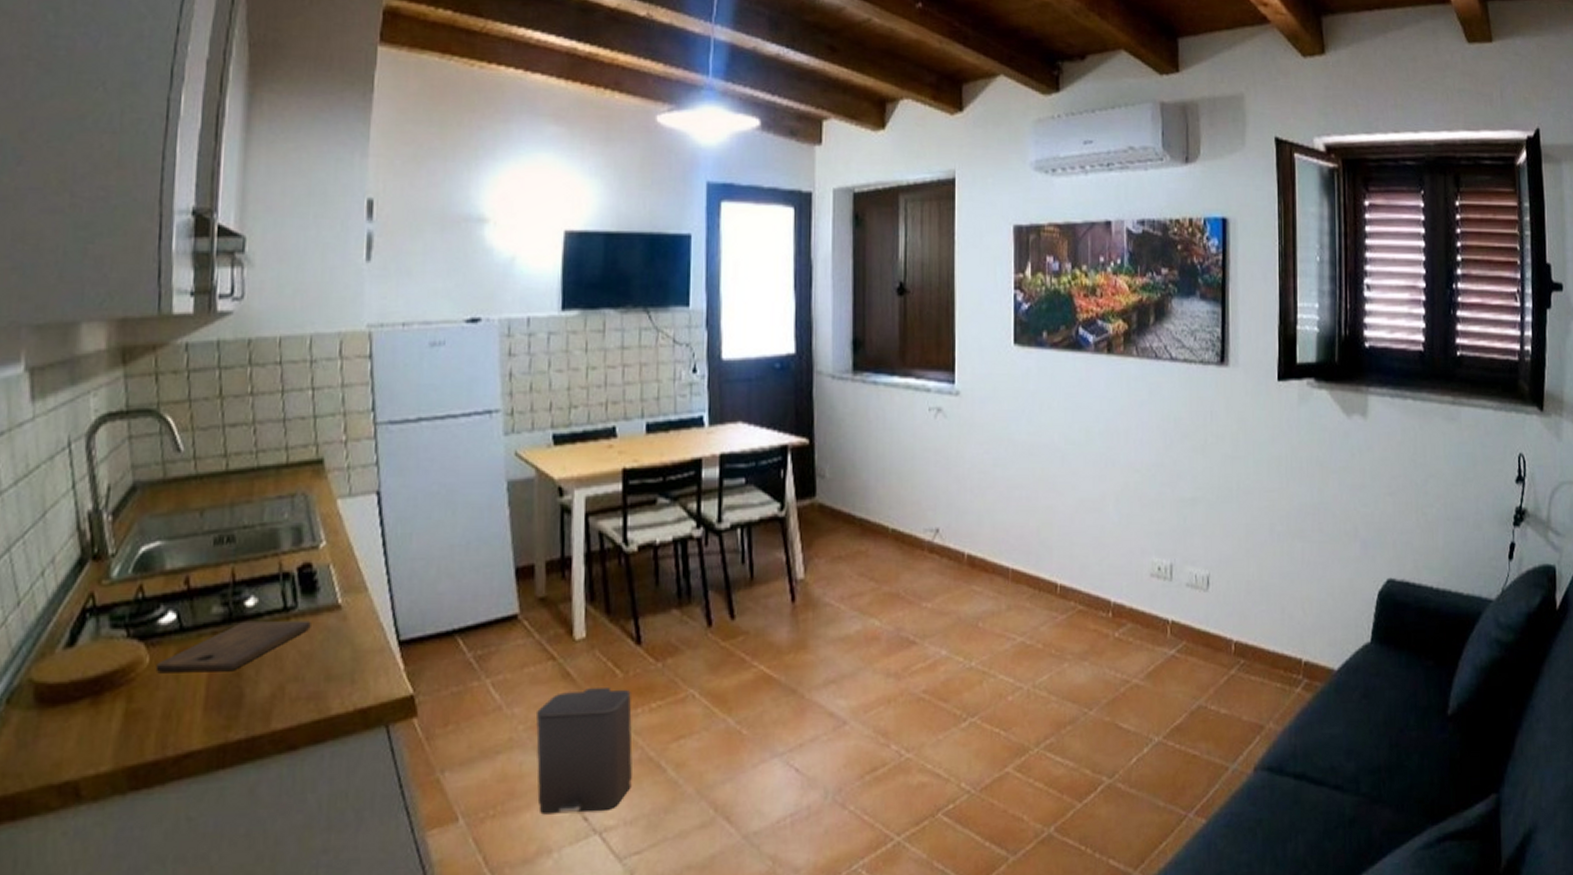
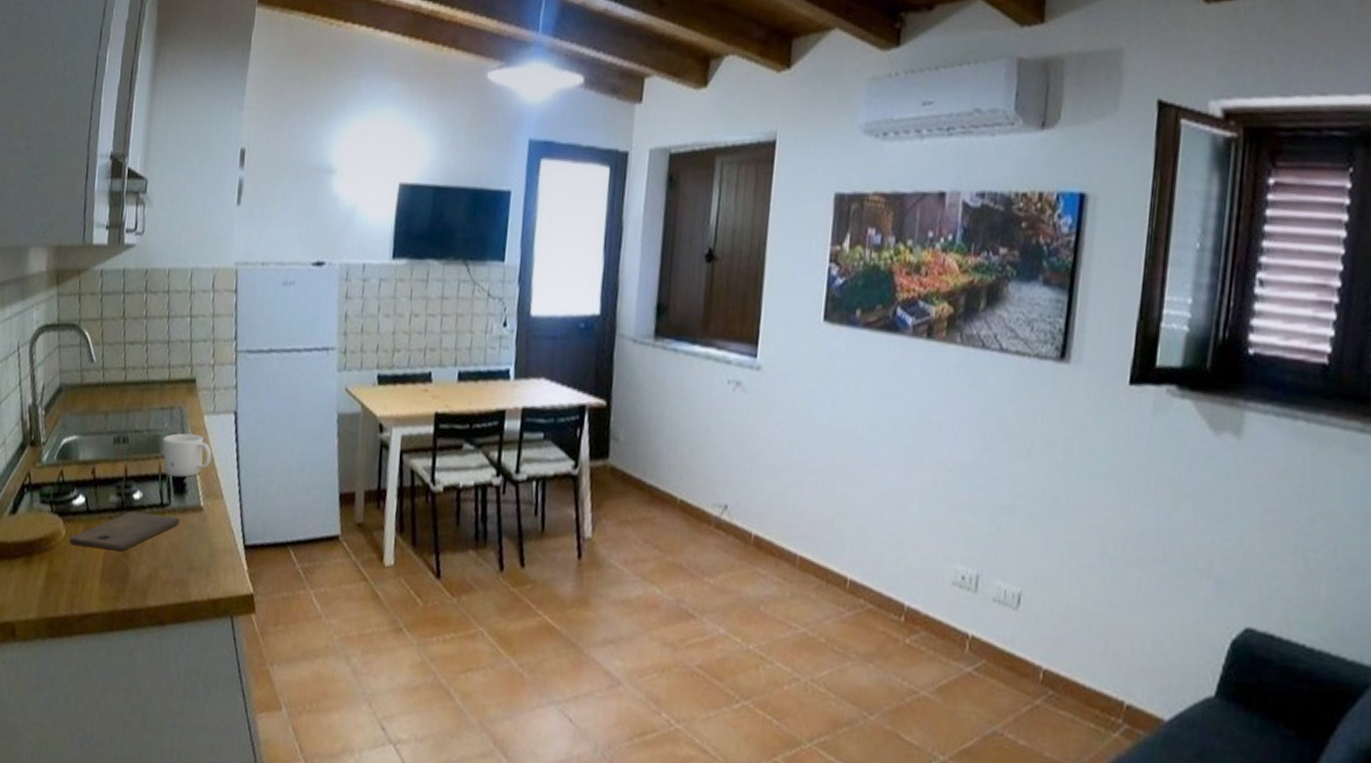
mug: none [282,522,350,574] -> present [162,433,212,477]
pedal bin: present [535,688,633,815] -> none [345,611,429,725]

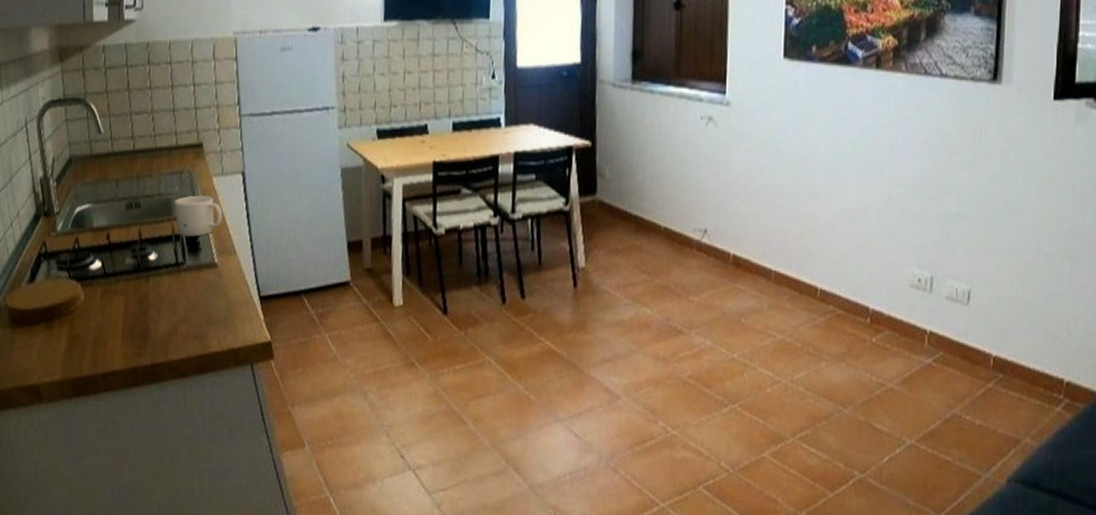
cutting board: present [69,511,180,551] -> none [88,272,196,310]

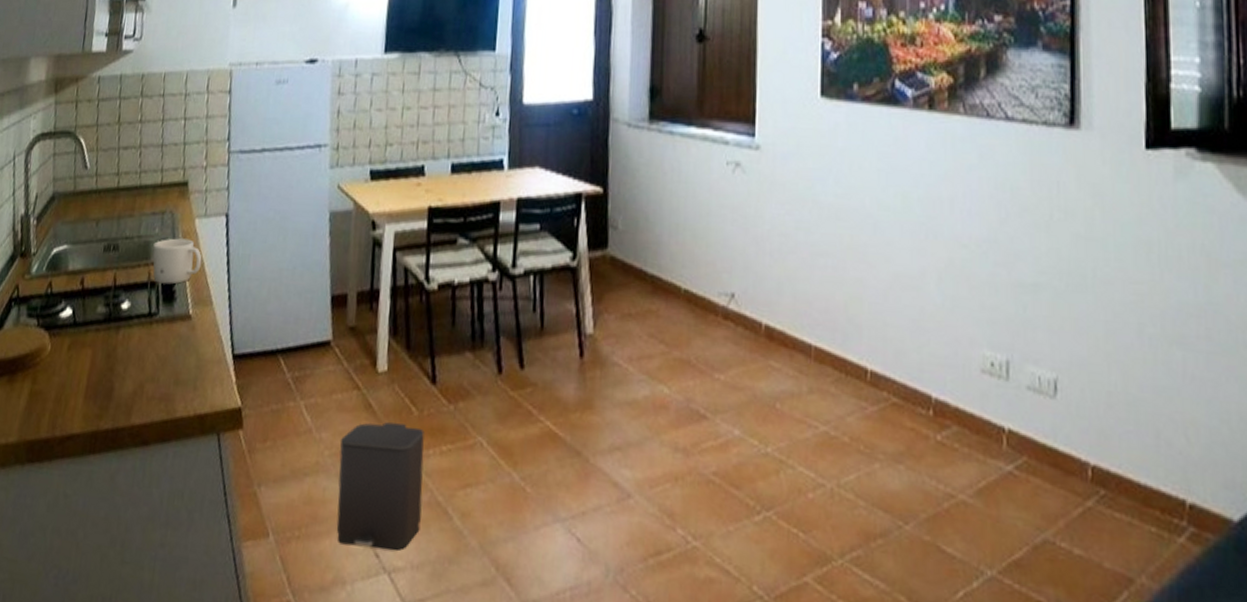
pedal bin: none [363,348,440,451] -> present [336,422,424,550]

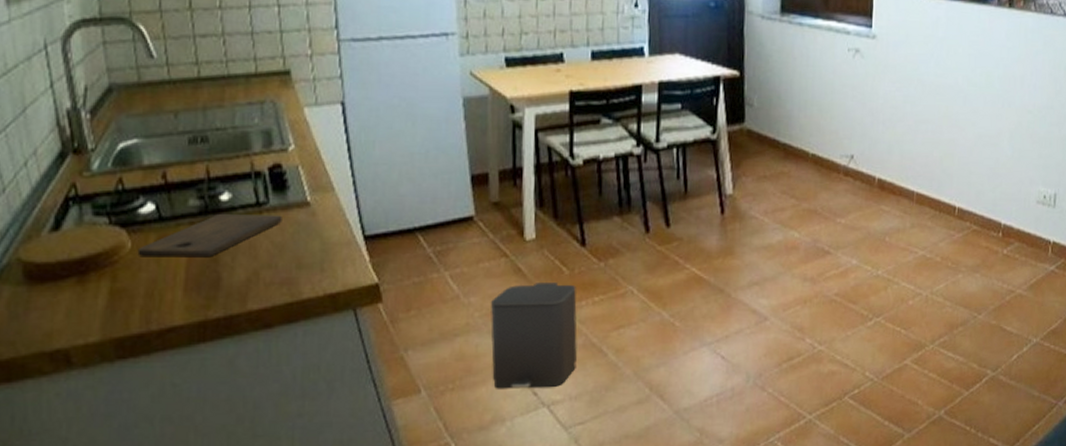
cutting board: none [54,323,168,365] -> present [137,214,282,256]
mug: present [152,238,202,285] -> none [253,127,317,174]

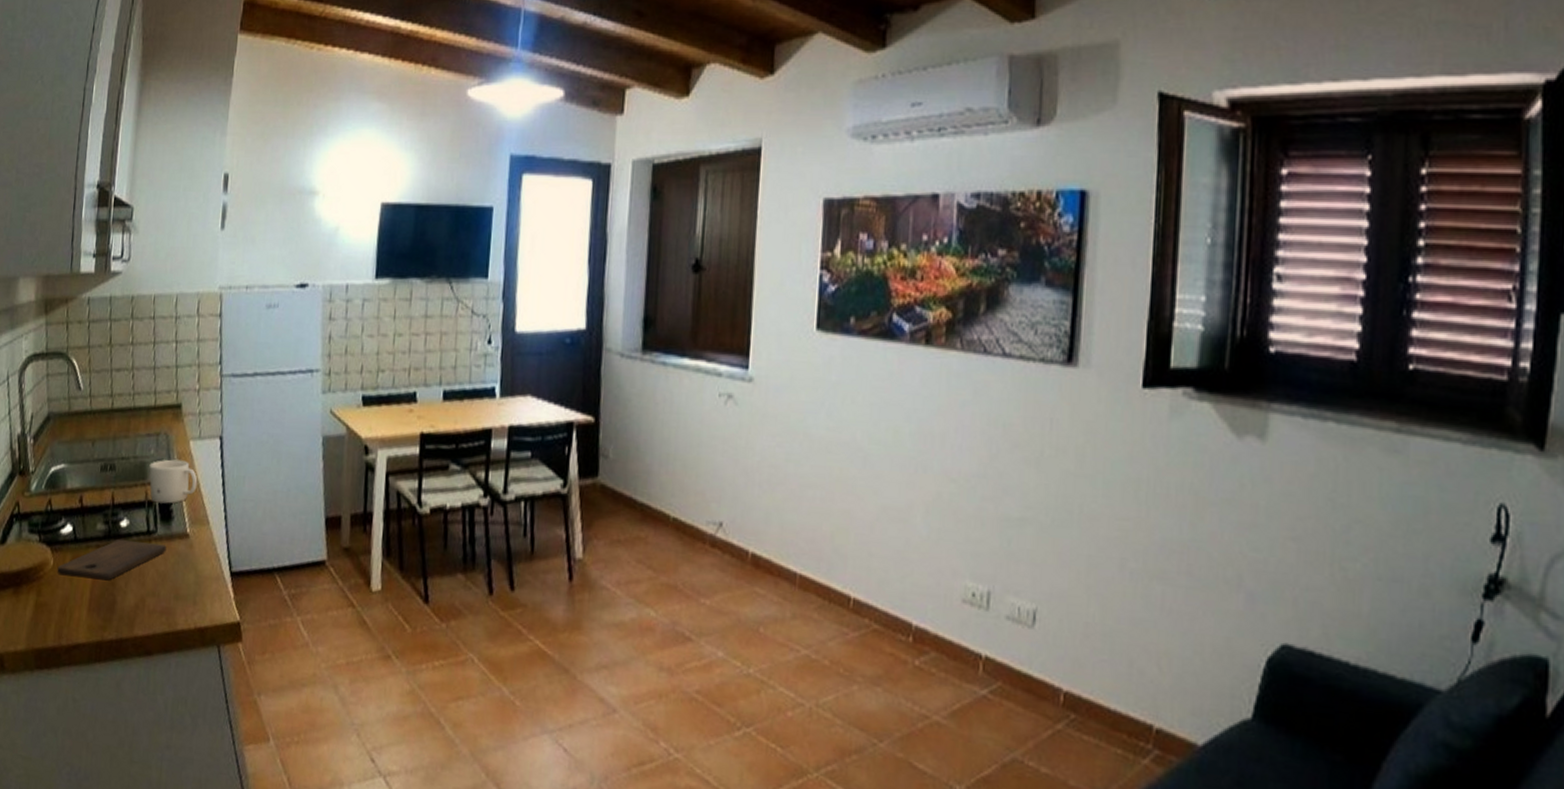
mug: none [253,127,317,174] -> present [149,459,198,504]
pedal bin: present [490,283,577,389] -> none [333,638,417,756]

